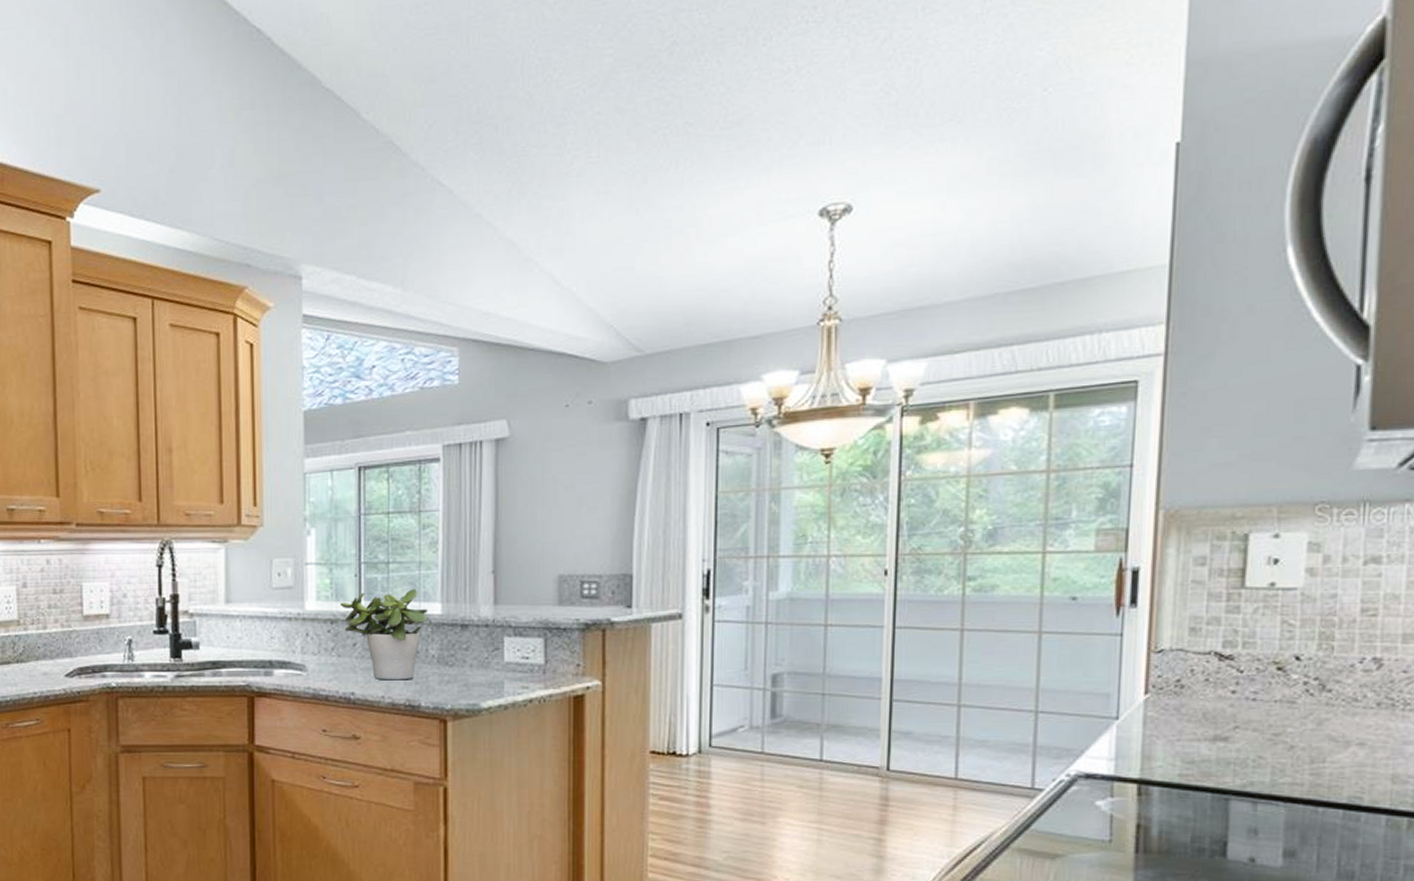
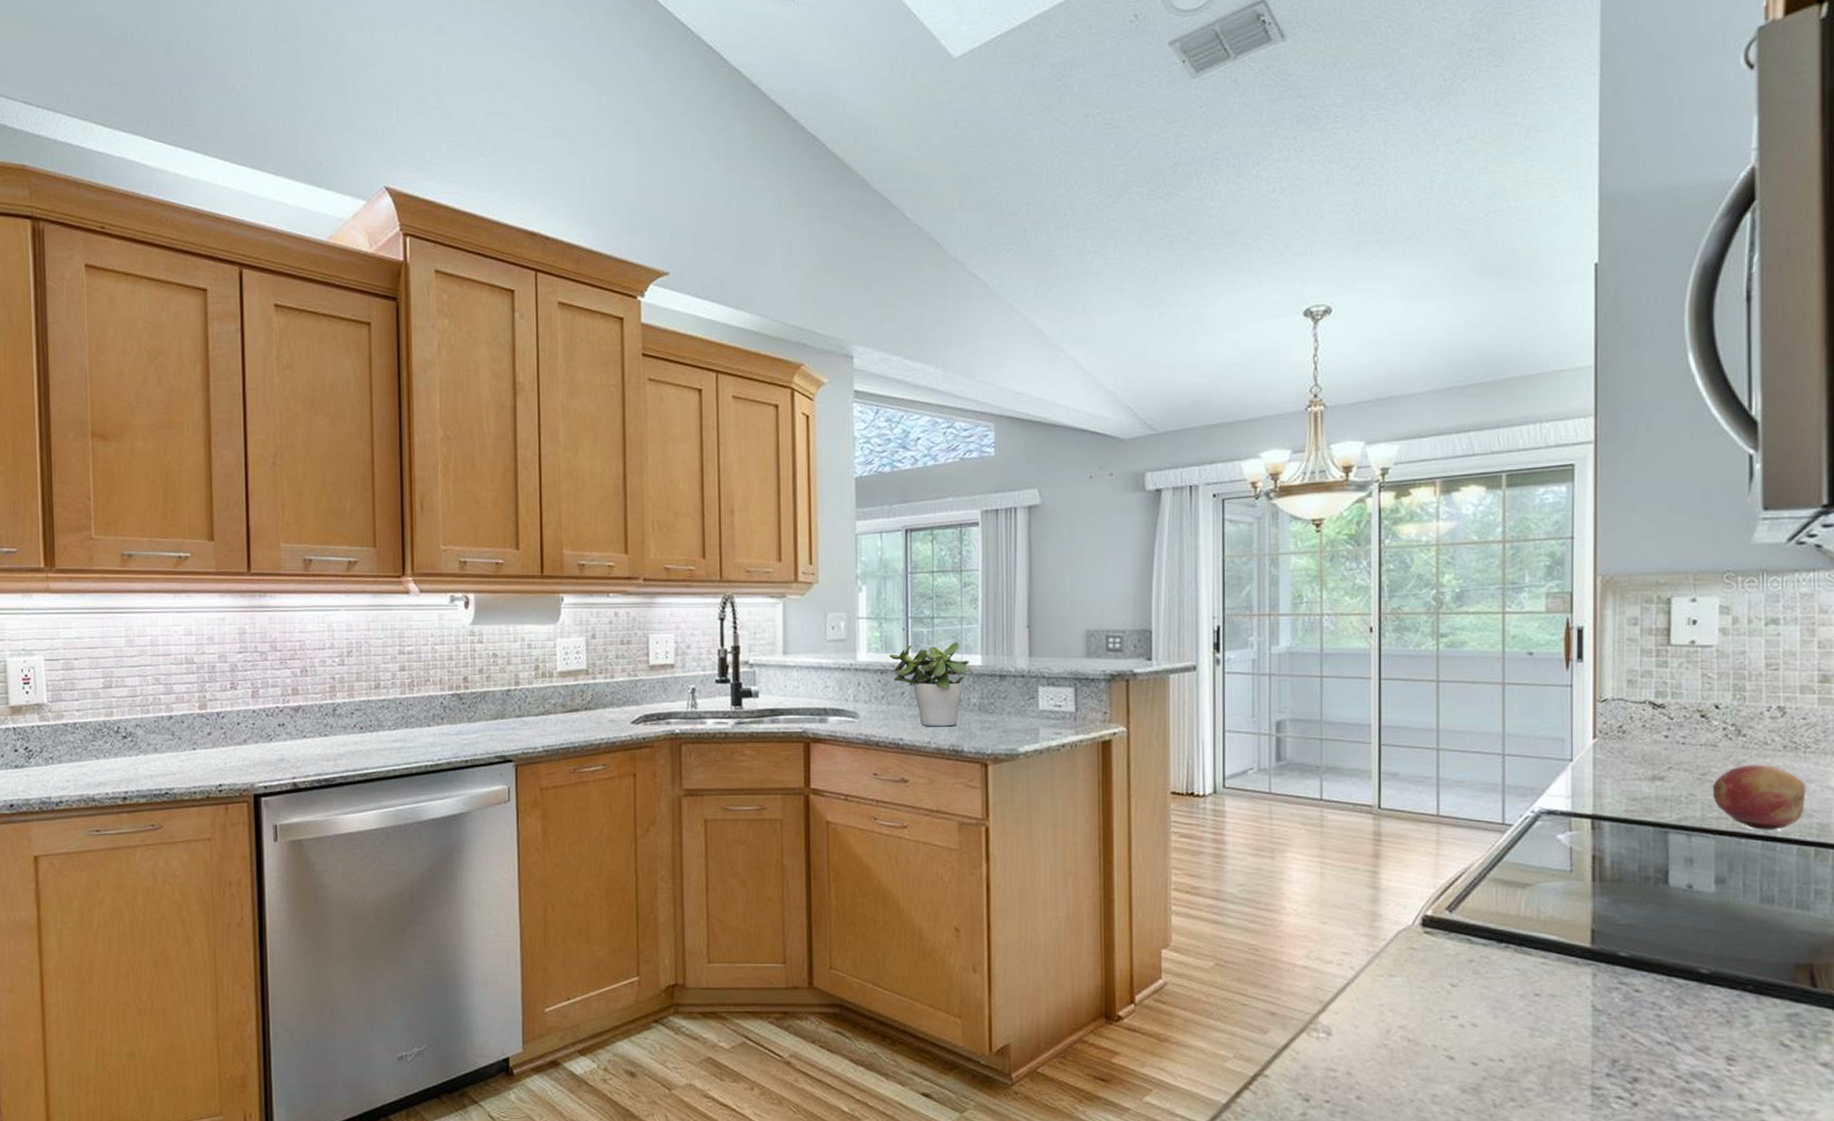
fruit: none [1285,724,1403,798] -> present [1712,764,1806,830]

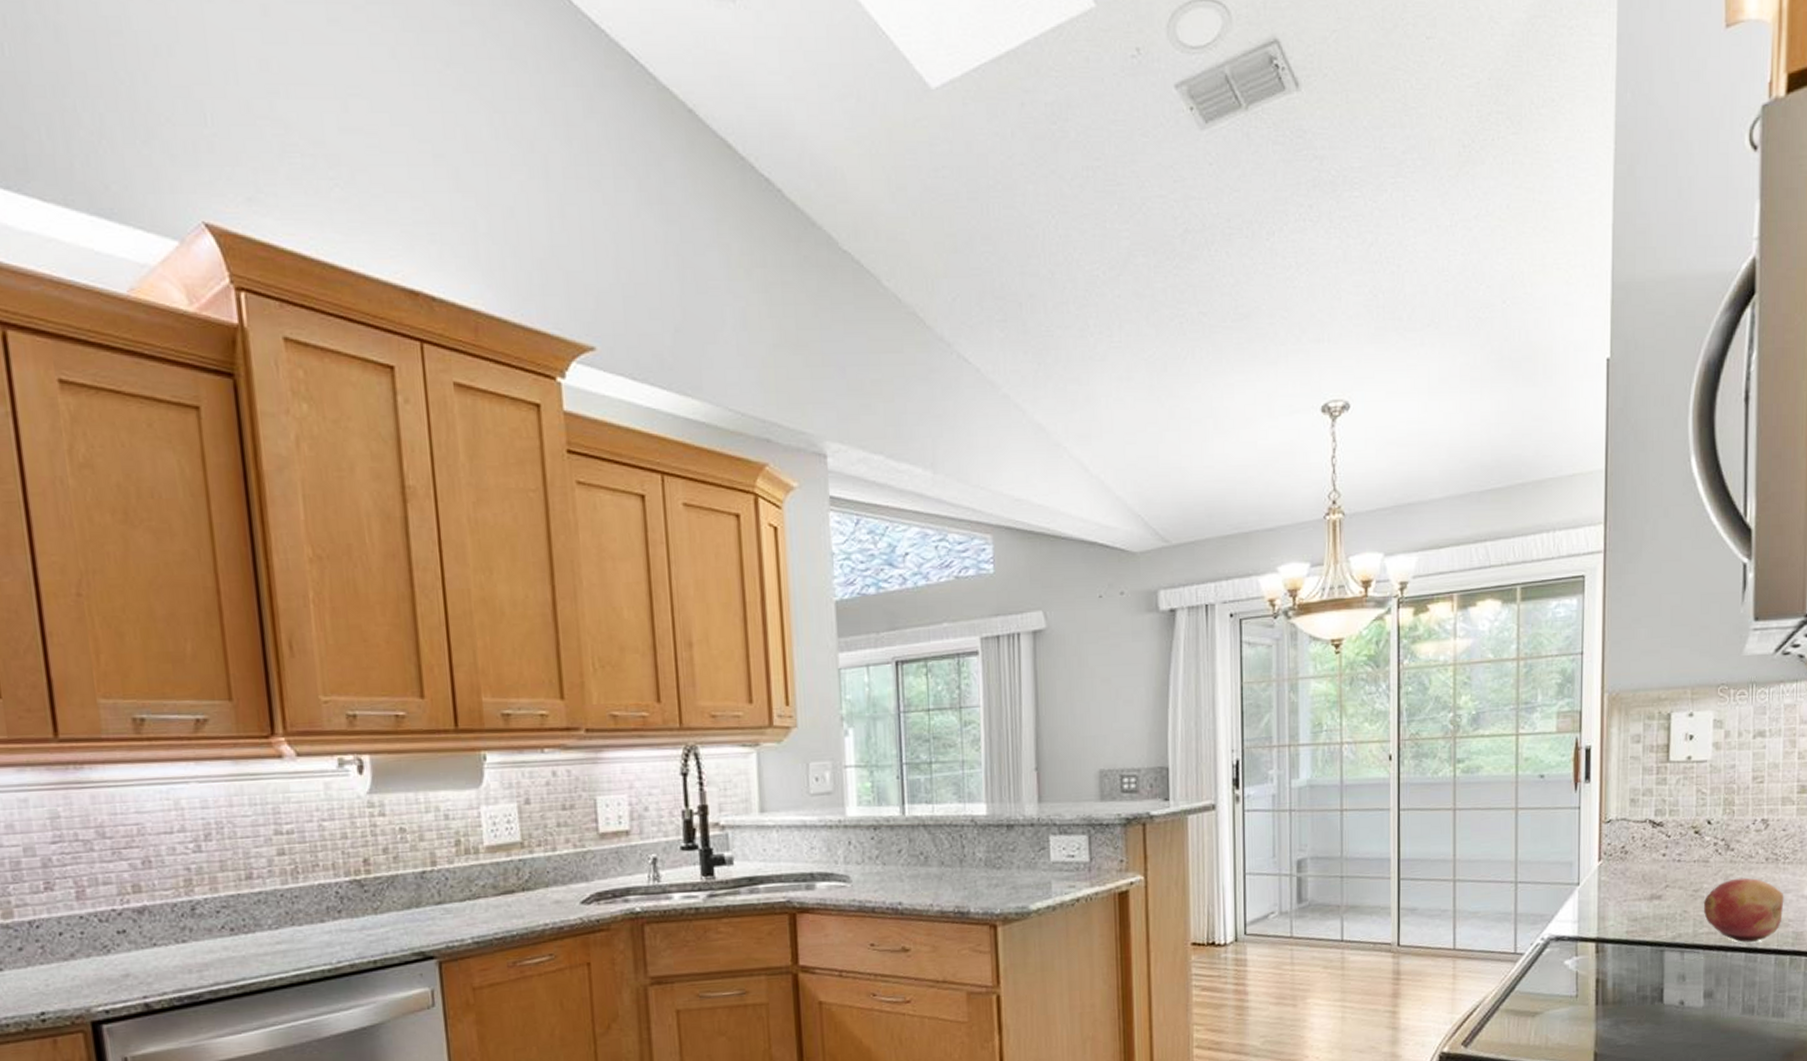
potted plant: present [889,641,969,727] -> none [882,789,973,887]

